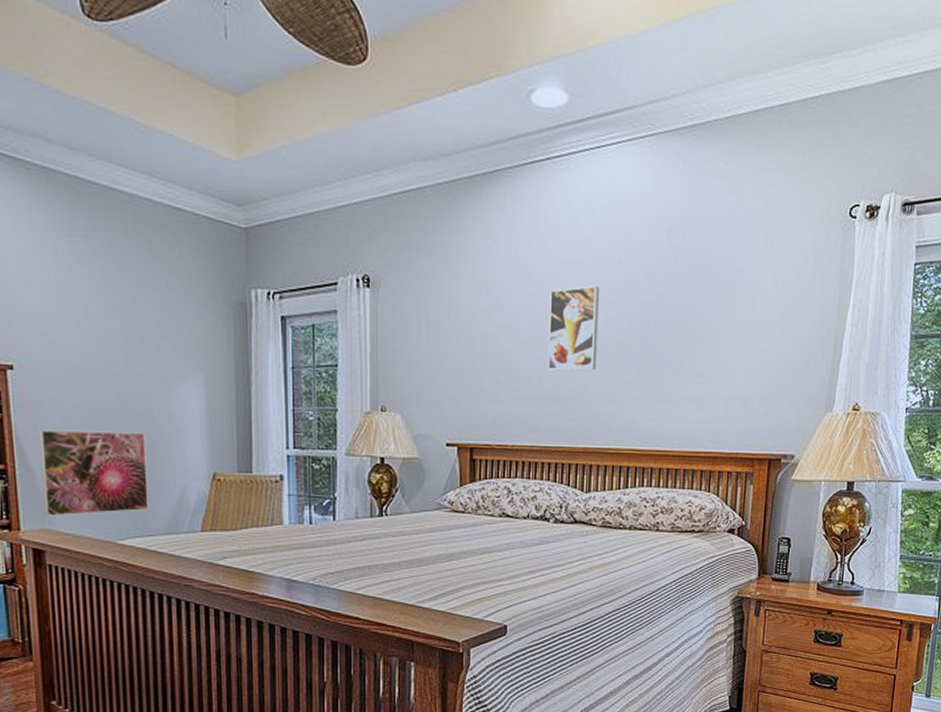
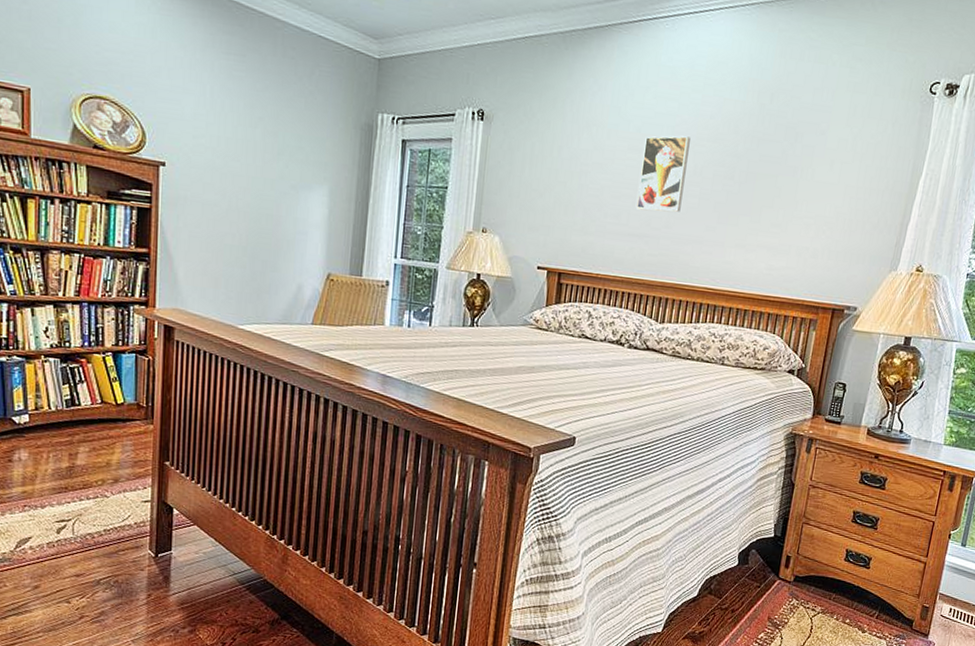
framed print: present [39,430,149,516] -> none [178,221,272,301]

